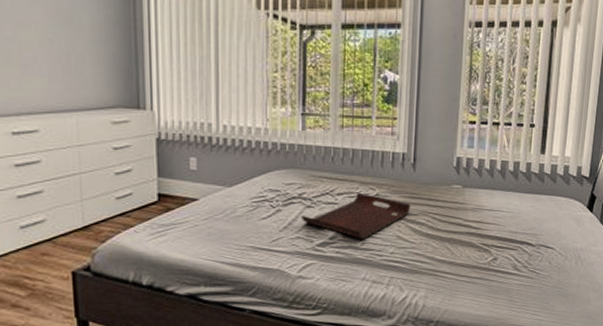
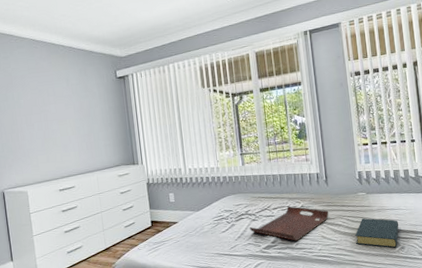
hardback book: none [439,217,496,258] -> present [355,218,399,248]

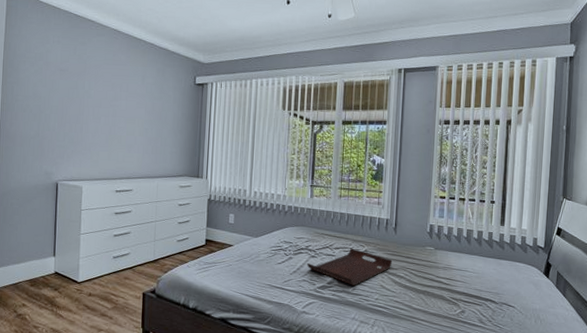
hardback book: present [355,218,399,248] -> none [415,273,464,311]

